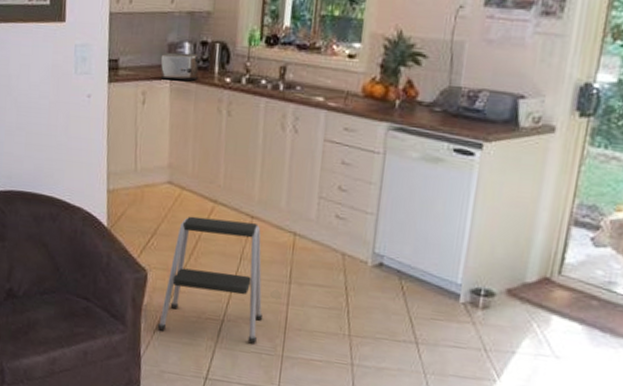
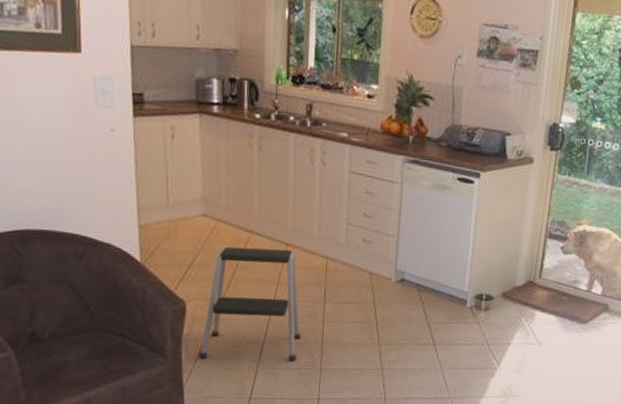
toaster: present [160,52,201,82] -> none [188,88,230,117]

